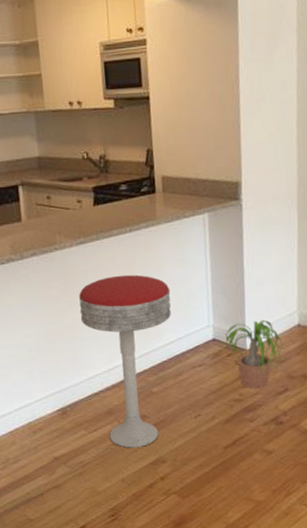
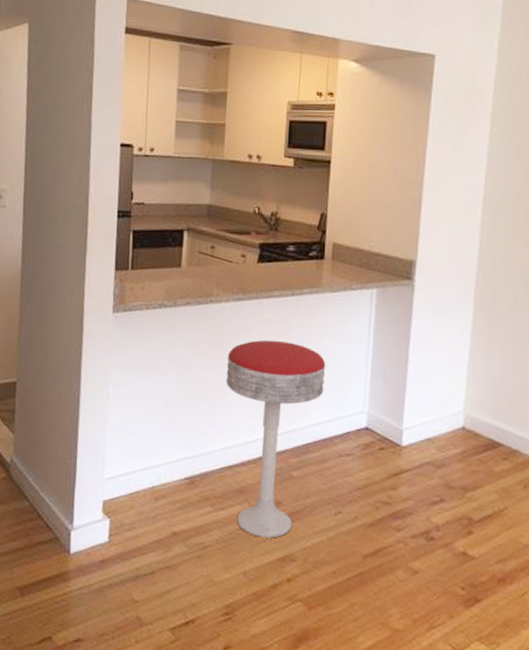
potted plant: present [217,320,285,389] -> none [368,414,444,494]

